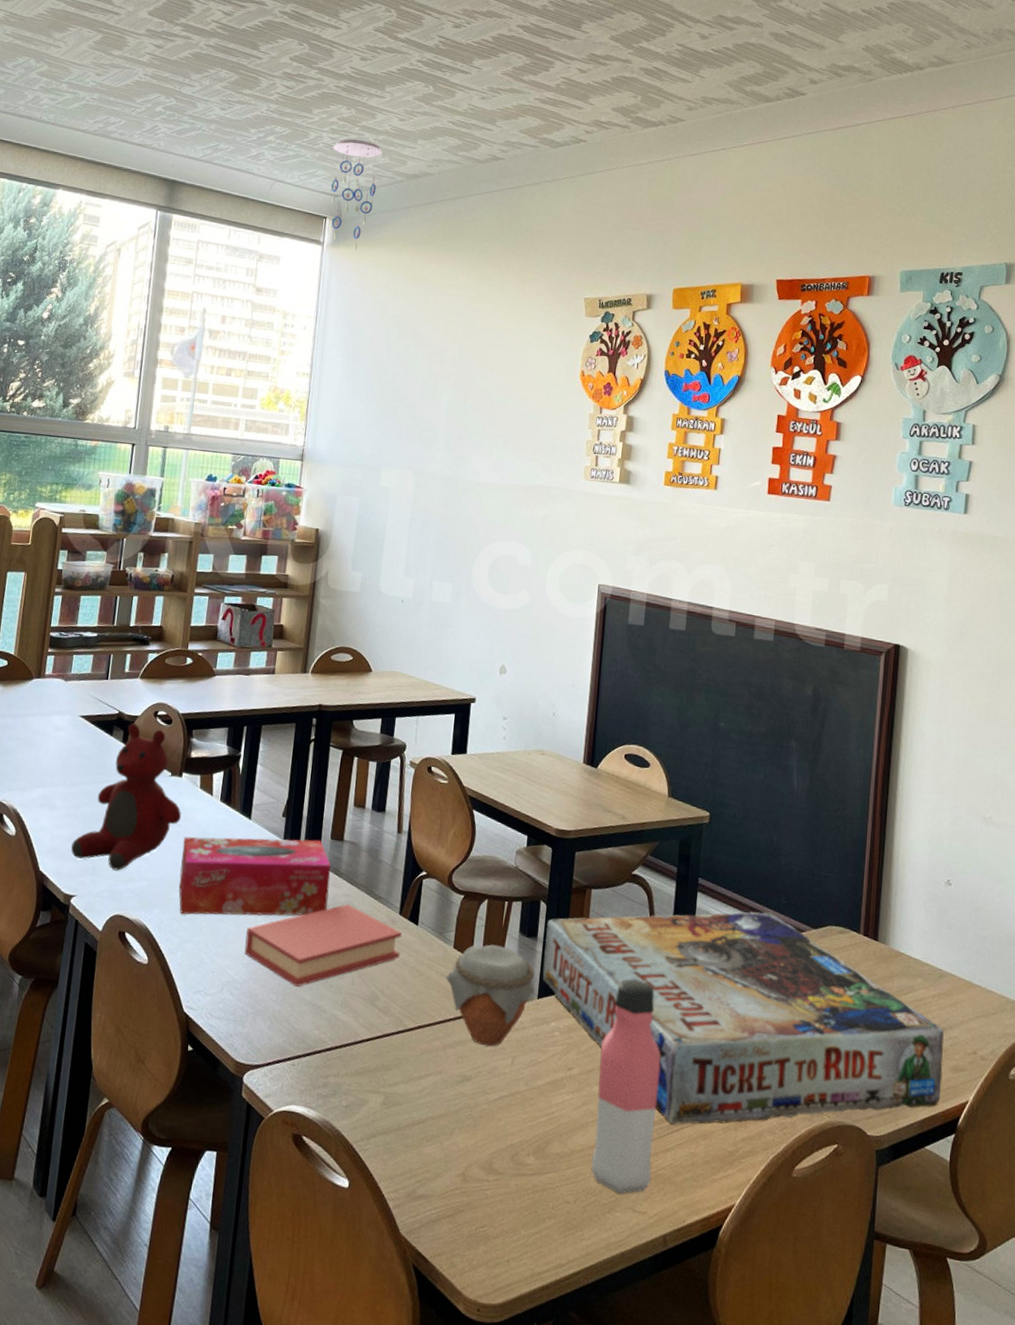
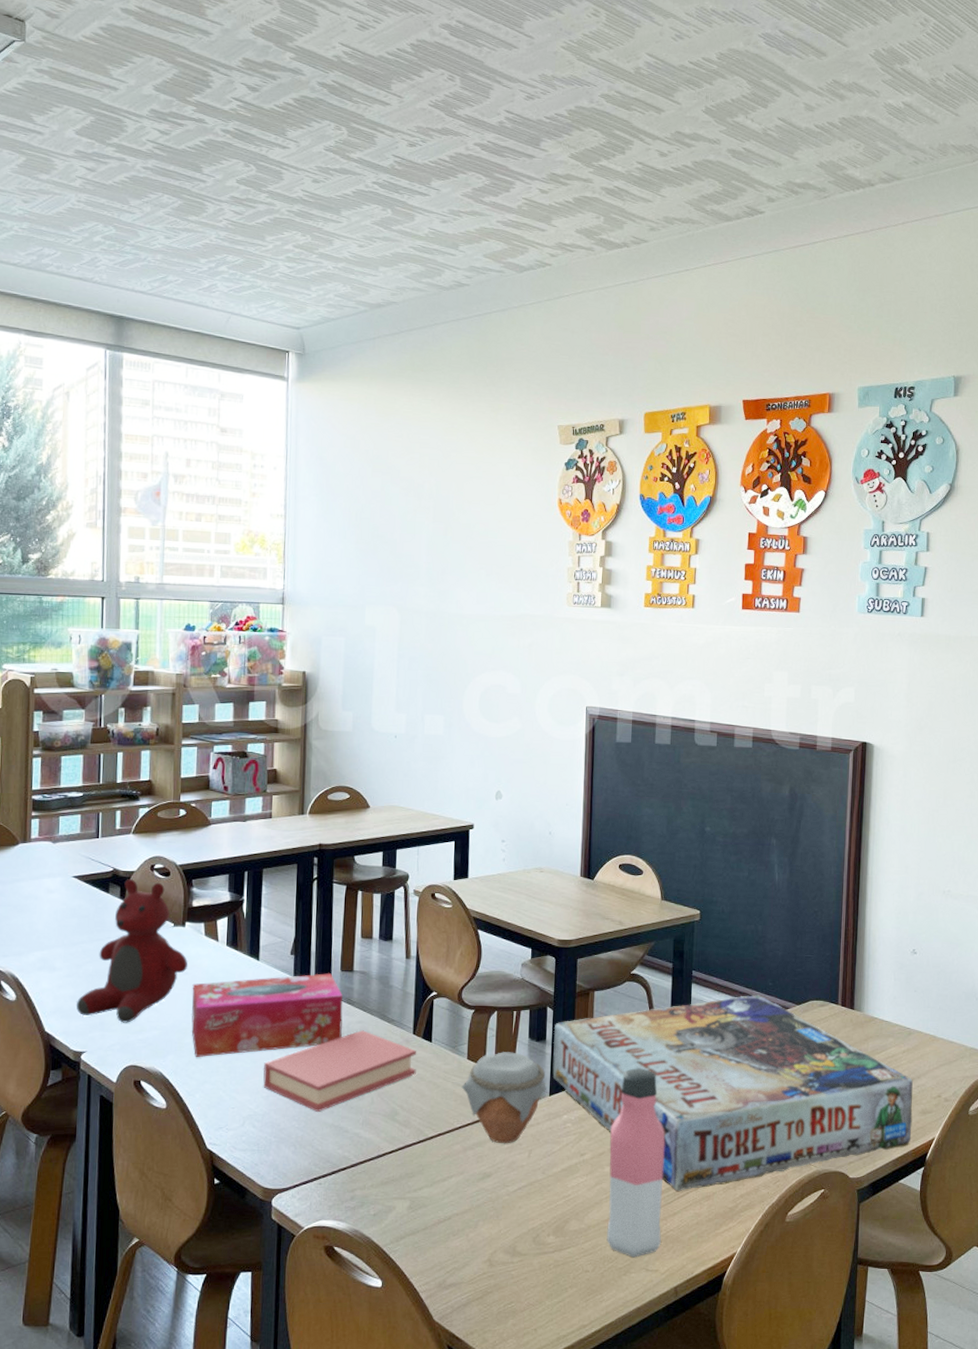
ceiling mobile: present [331,139,383,250] -> none [290,267,344,385]

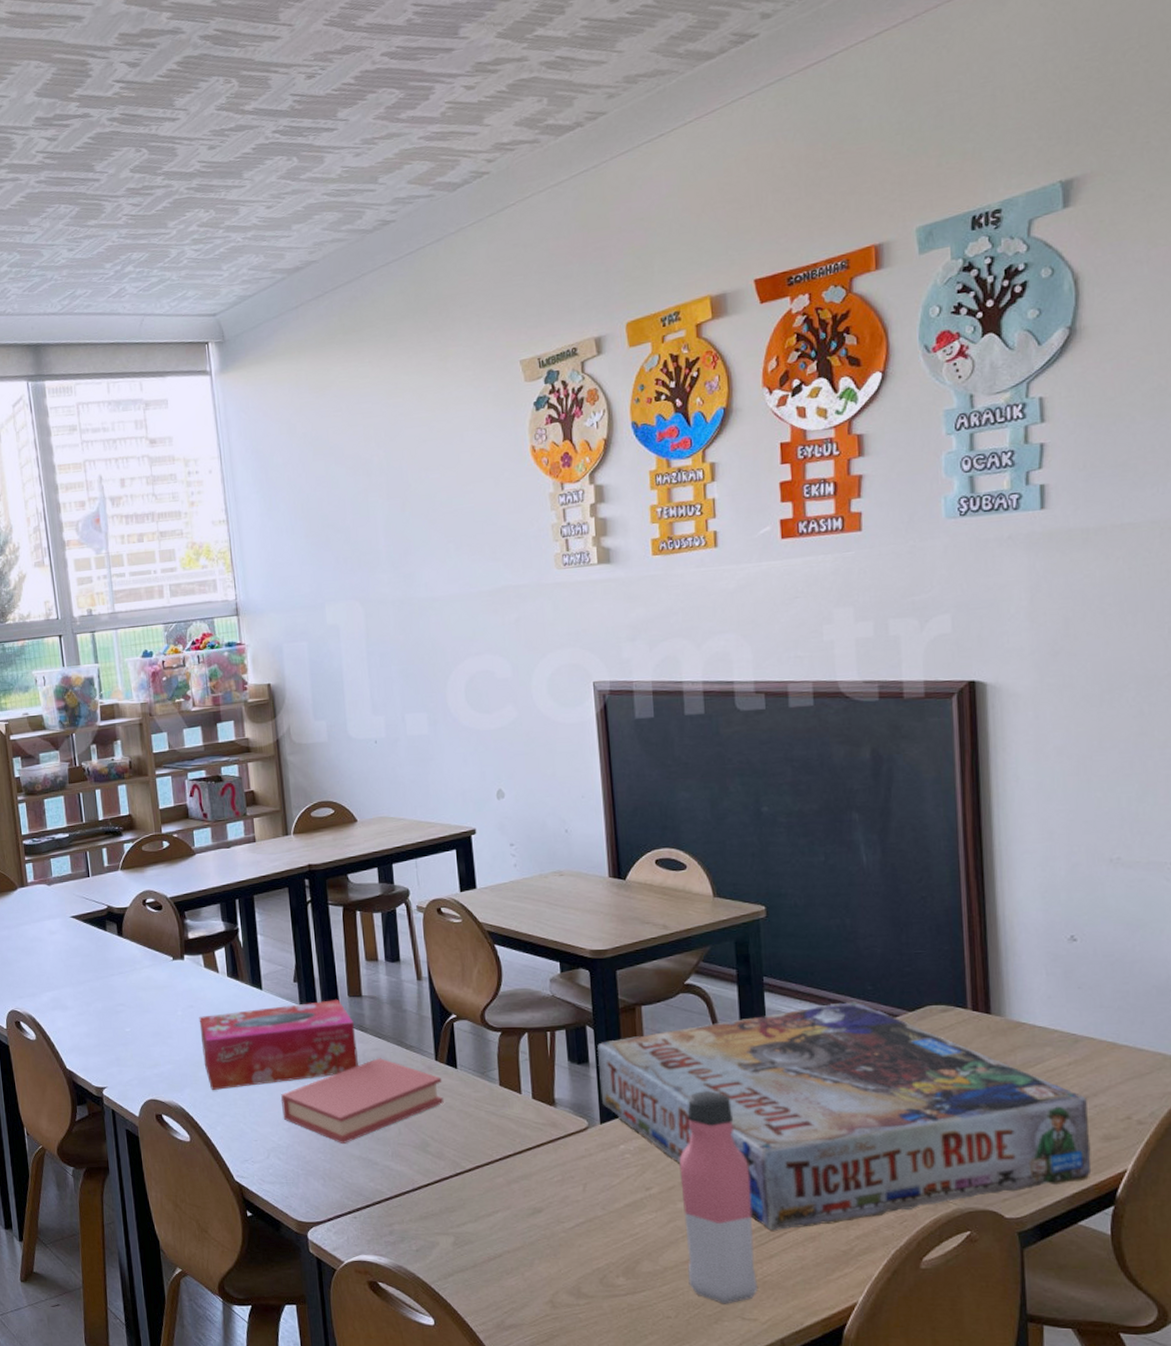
teddy bear: present [76,879,188,1023] -> none [91,915,193,1058]
jar: present [461,1052,546,1144] -> none [496,1077,596,1177]

